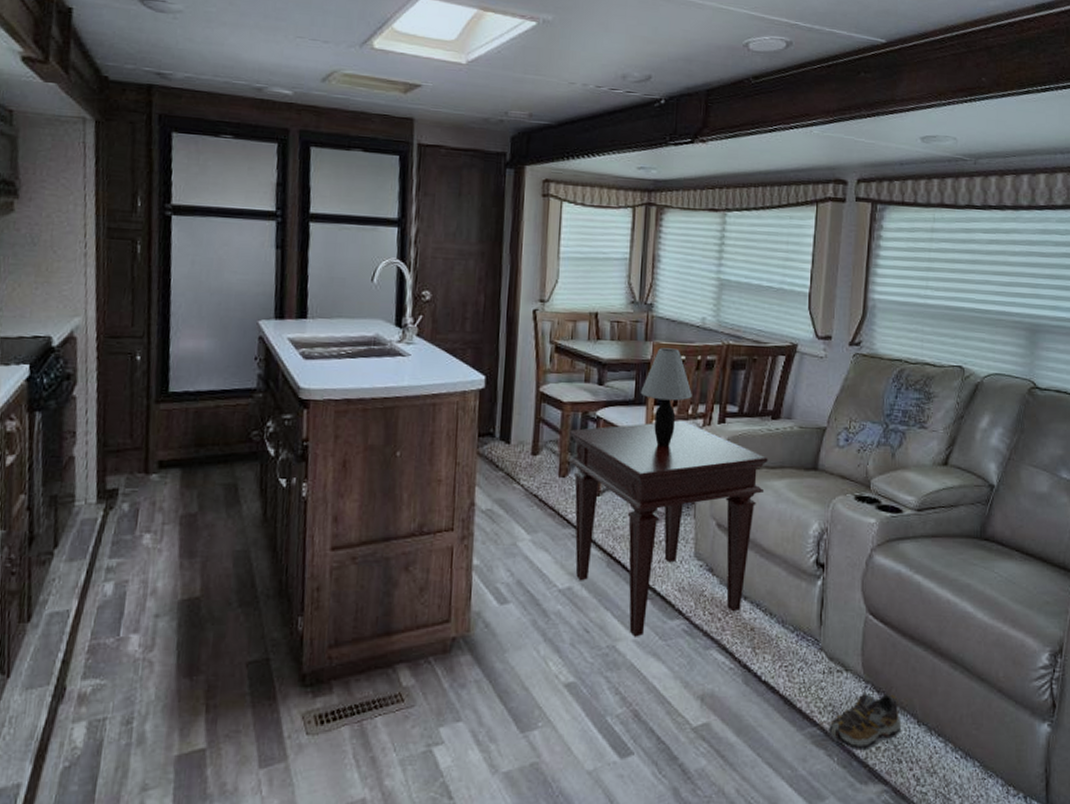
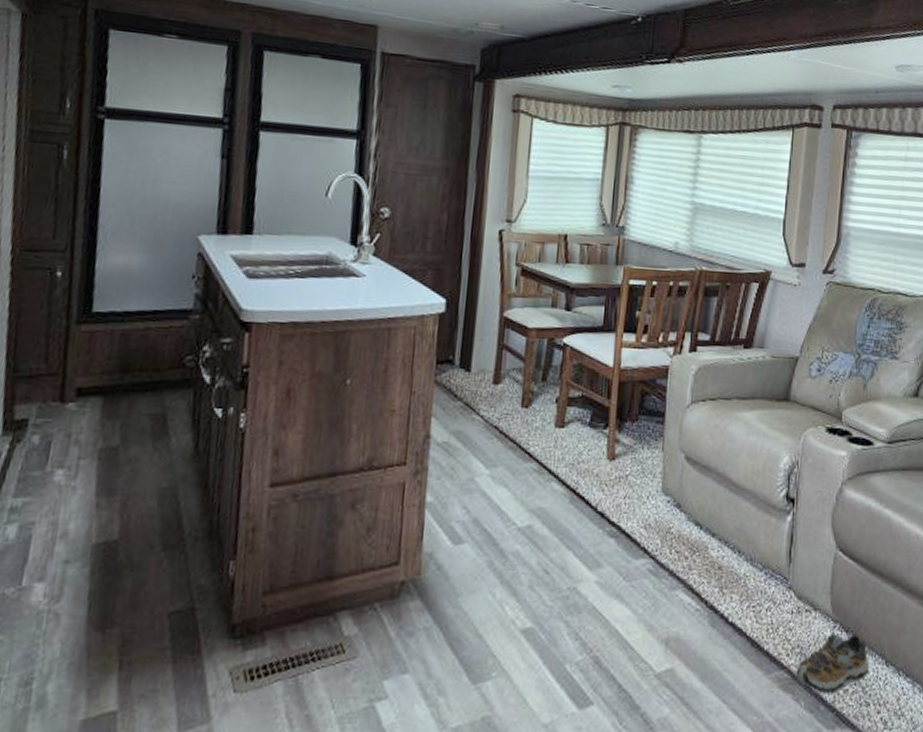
side table: present [568,420,768,637] -> none [533,348,740,578]
table lamp: present [640,348,692,447] -> none [609,272,663,376]

